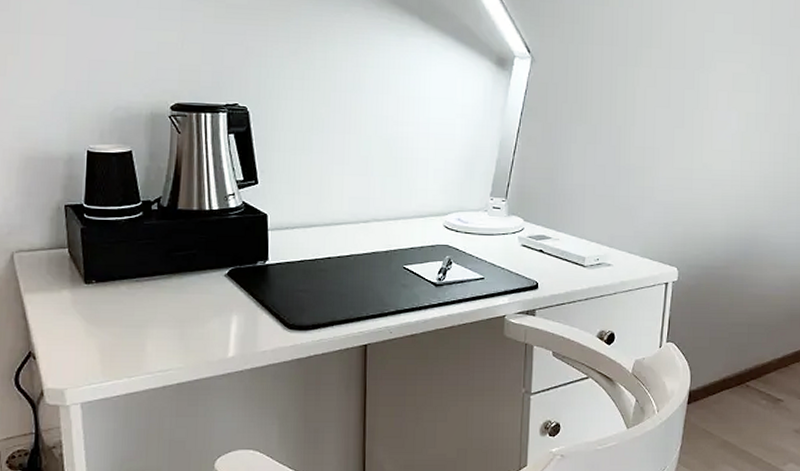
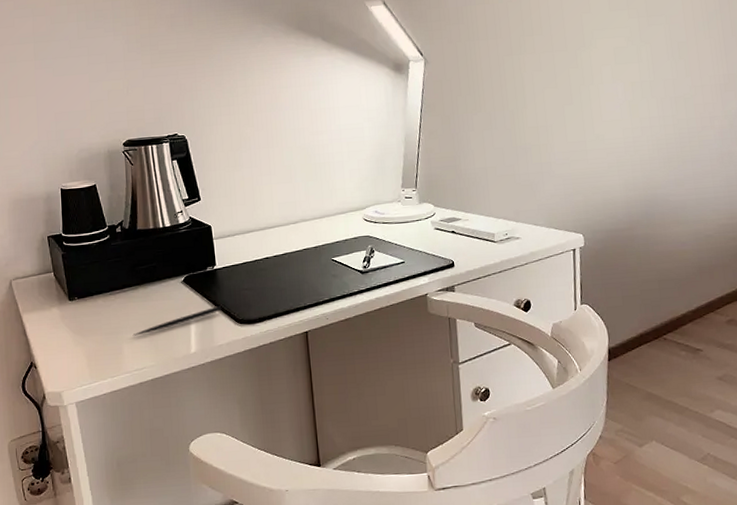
pen: none [159,306,270,332] -> present [132,306,222,336]

